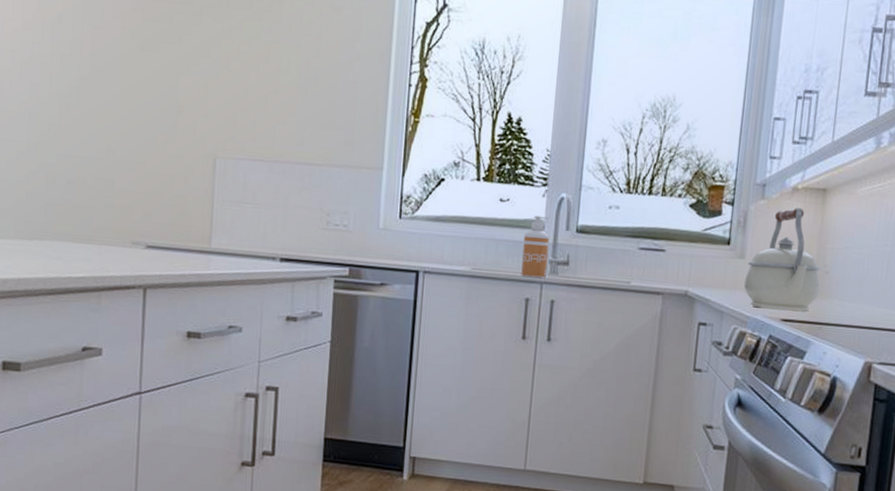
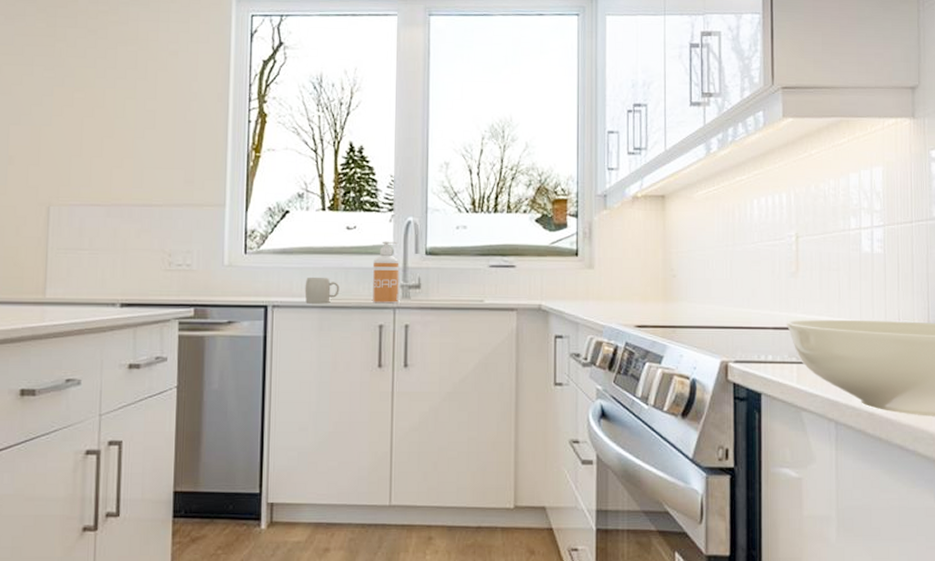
mug: none [455,246,490,274] -> present [304,277,340,304]
kettle: present [743,208,822,312] -> none [595,215,670,317]

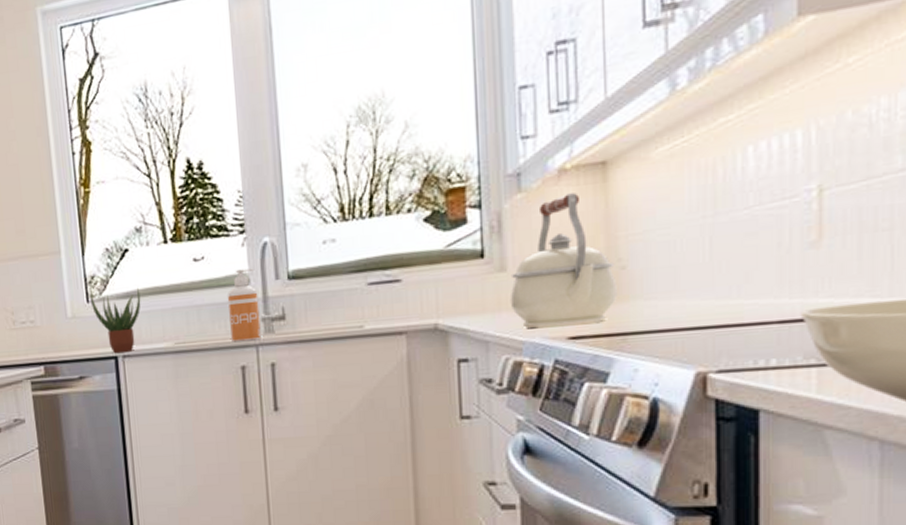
potted plant: none [248,240,296,303] -> present [89,286,141,354]
mug: present [304,277,340,304] -> none [154,318,193,350]
kettle: none [595,215,670,317] -> present [510,193,617,329]

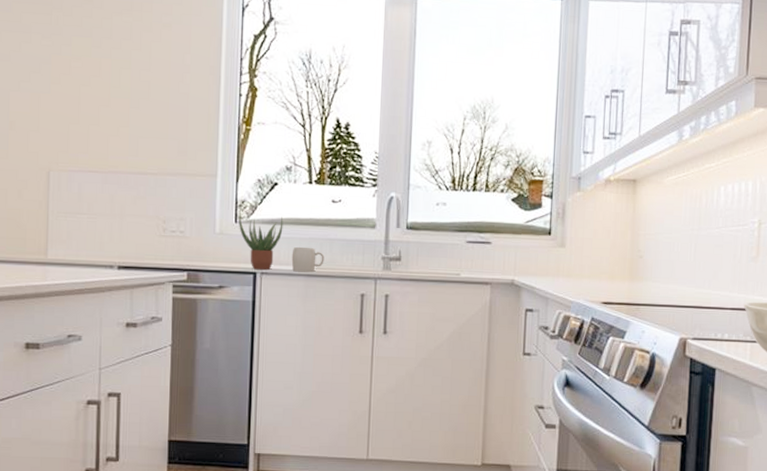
mug: none [154,318,193,350] -> present [291,246,325,273]
soap dispenser: present [227,268,261,343] -> none [355,215,382,275]
kettle: present [510,193,617,329] -> none [565,198,636,295]

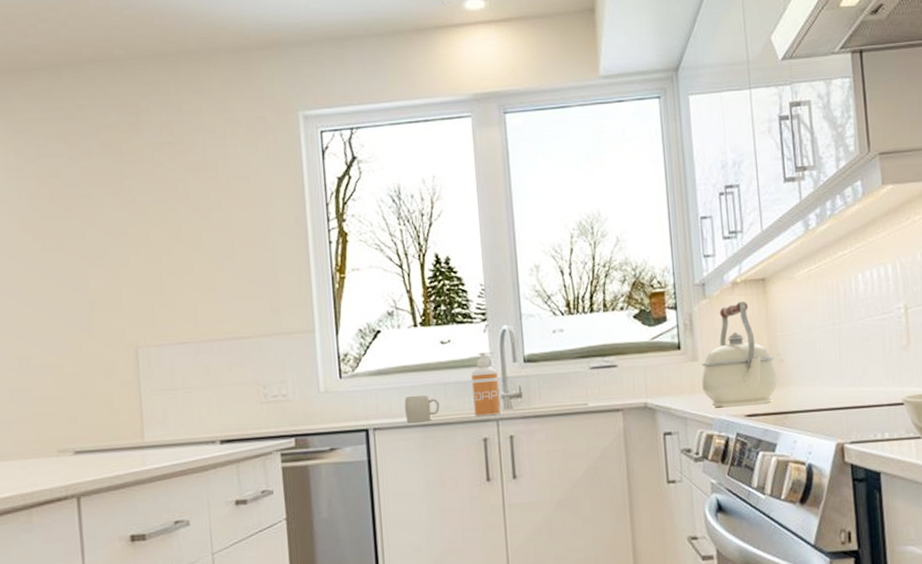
potted plant: present [238,209,283,271] -> none [342,364,392,427]
soap dispenser: none [355,215,382,275] -> present [470,351,501,418]
kettle: none [565,198,636,295] -> present [701,301,779,408]

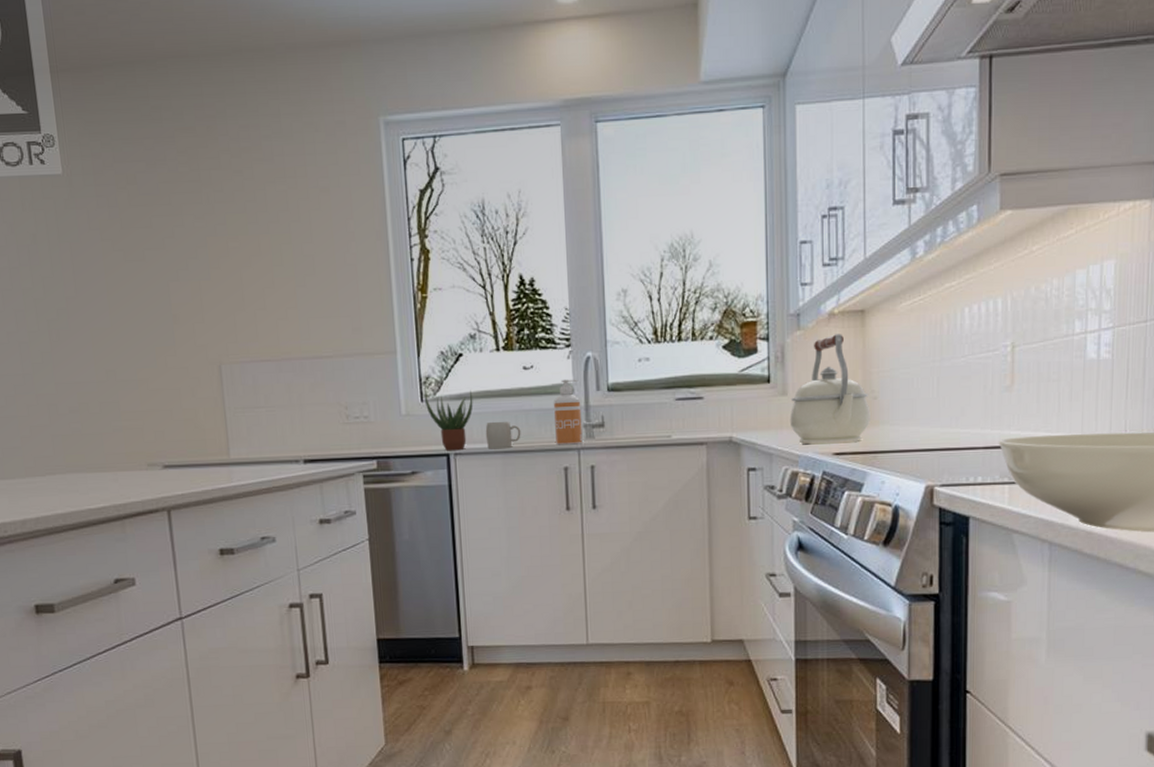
potted plant: none [342,364,392,427] -> present [424,387,473,451]

